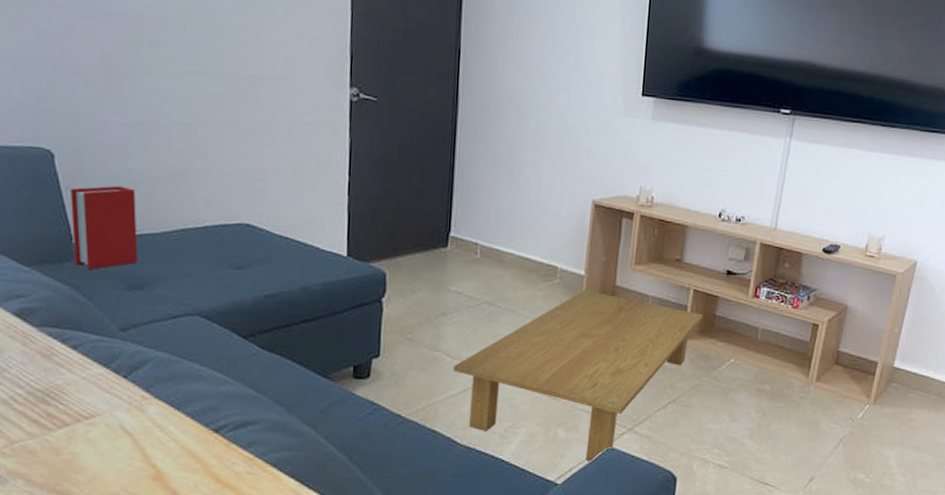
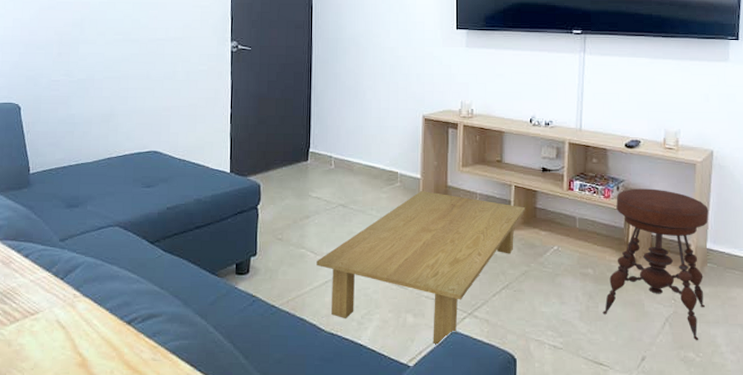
book: present [71,185,139,270] -> none [30,127,76,194]
stool: none [774,299,902,462] -> present [602,188,709,341]

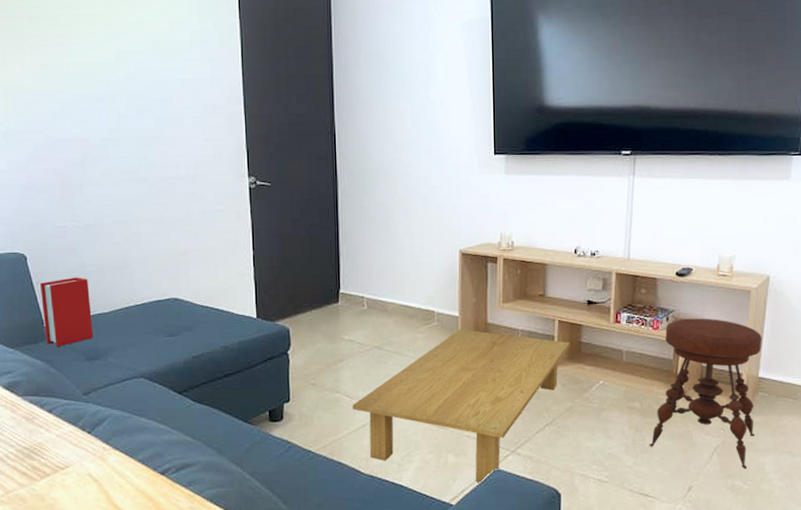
book: none [30,127,76,194] -> present [40,277,94,347]

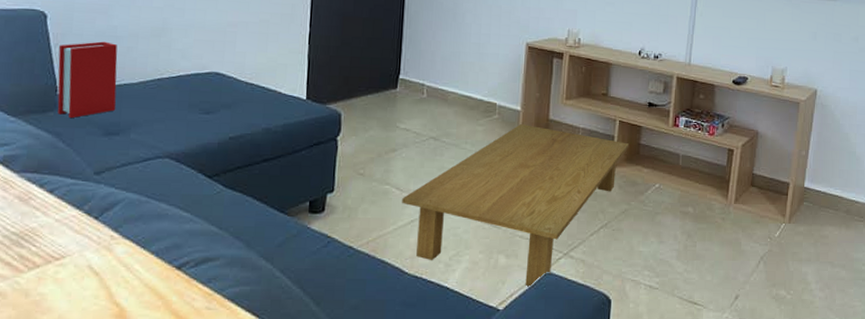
stool: present [649,318,762,470] -> none [700,126,809,279]

